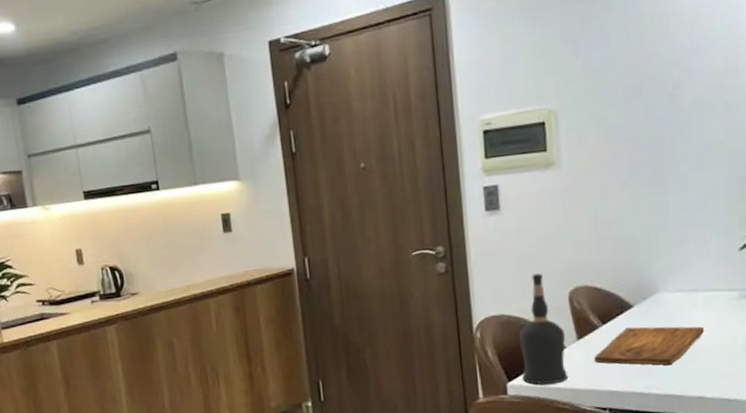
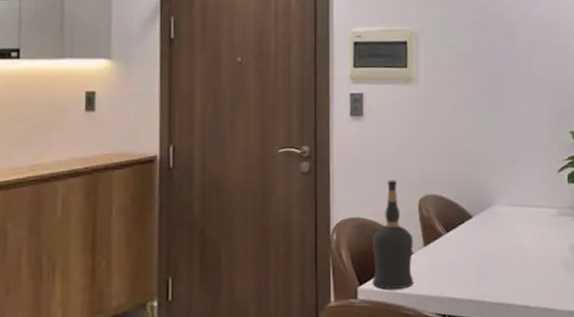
cutting board: present [593,326,704,366] -> none [437,236,529,275]

